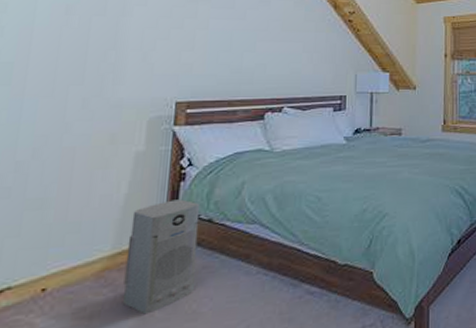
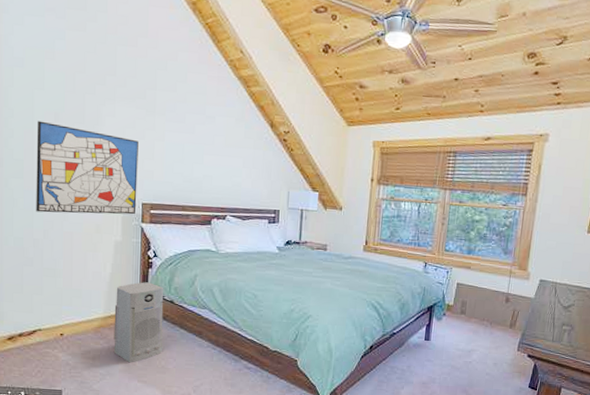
wall art: none [24,15,176,126] -> present [36,120,139,215]

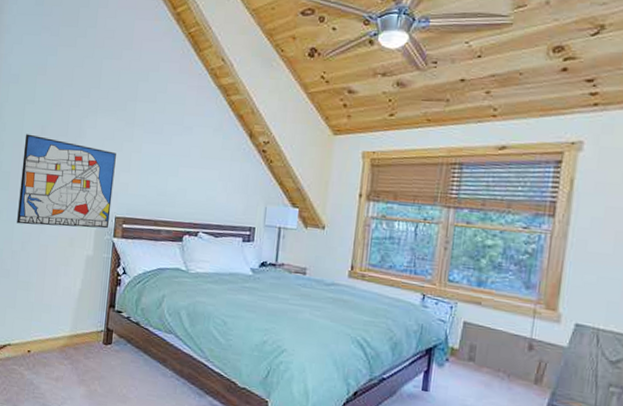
air purifier: present [114,282,164,363] -> none [77,300,130,389]

